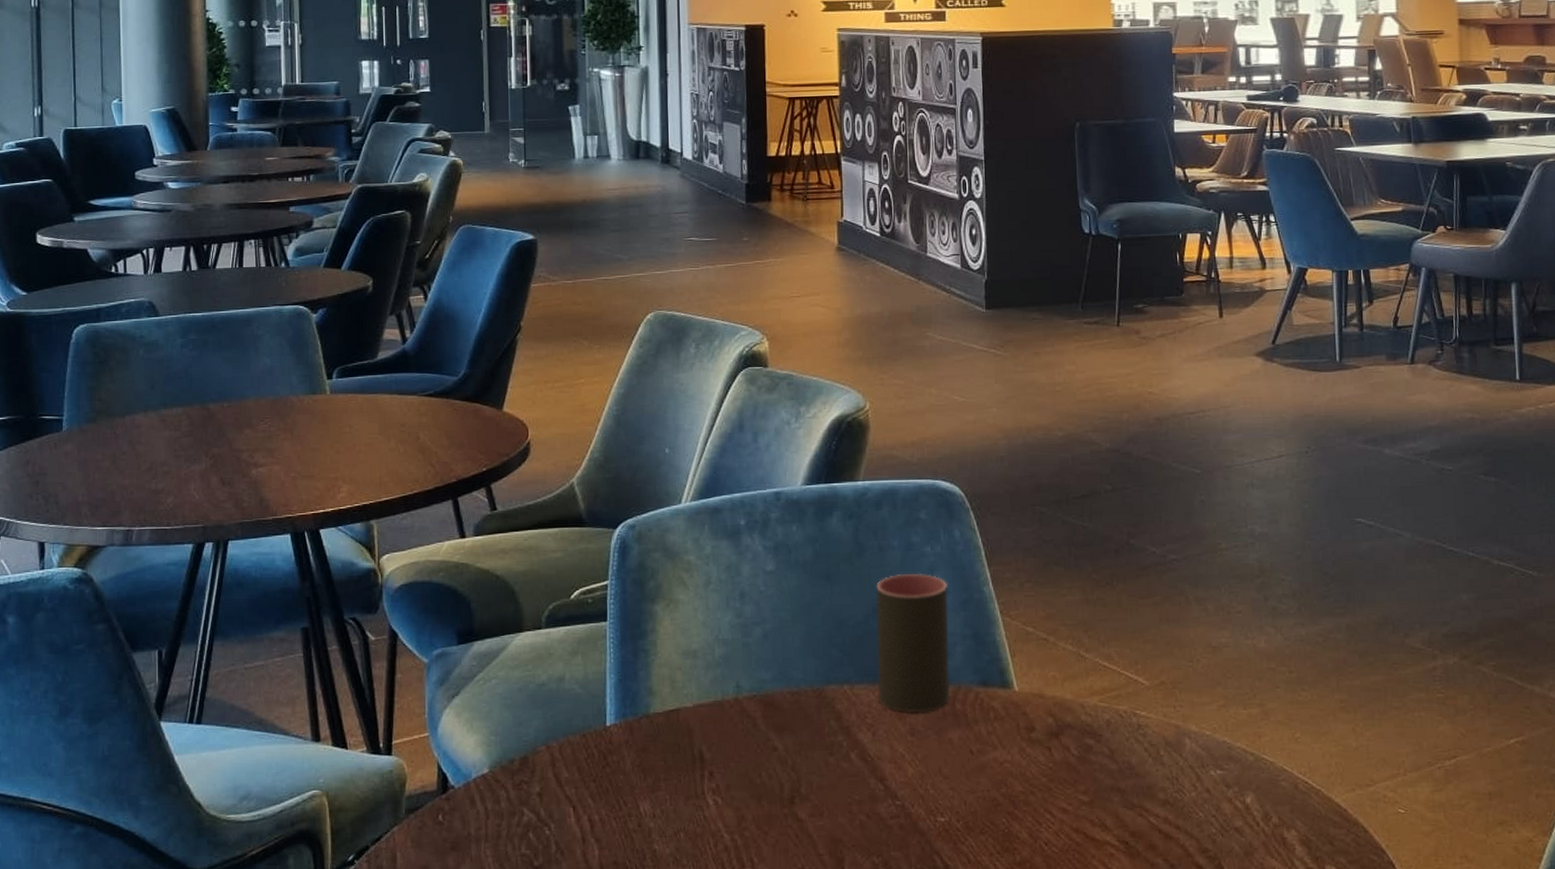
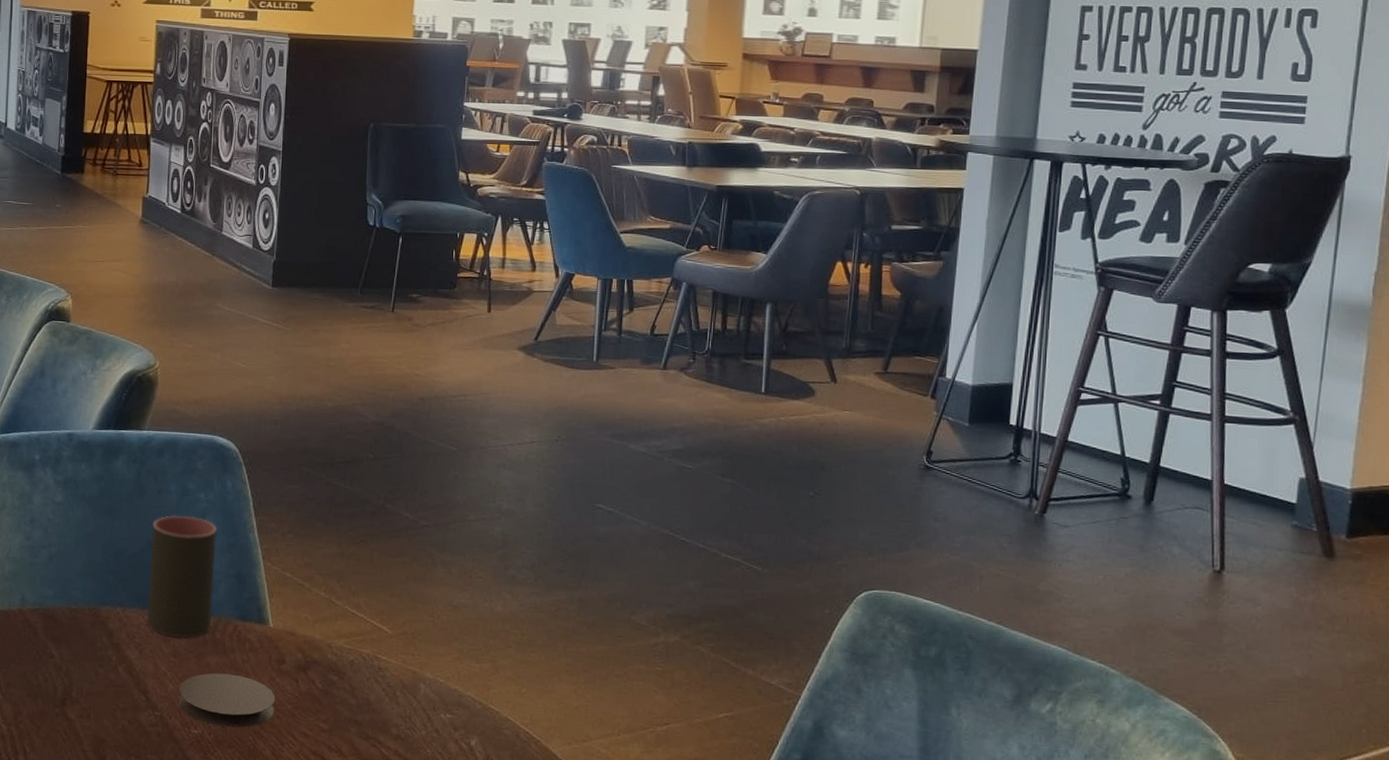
coaster: none [920,749,1028,811] -> present [178,673,275,728]

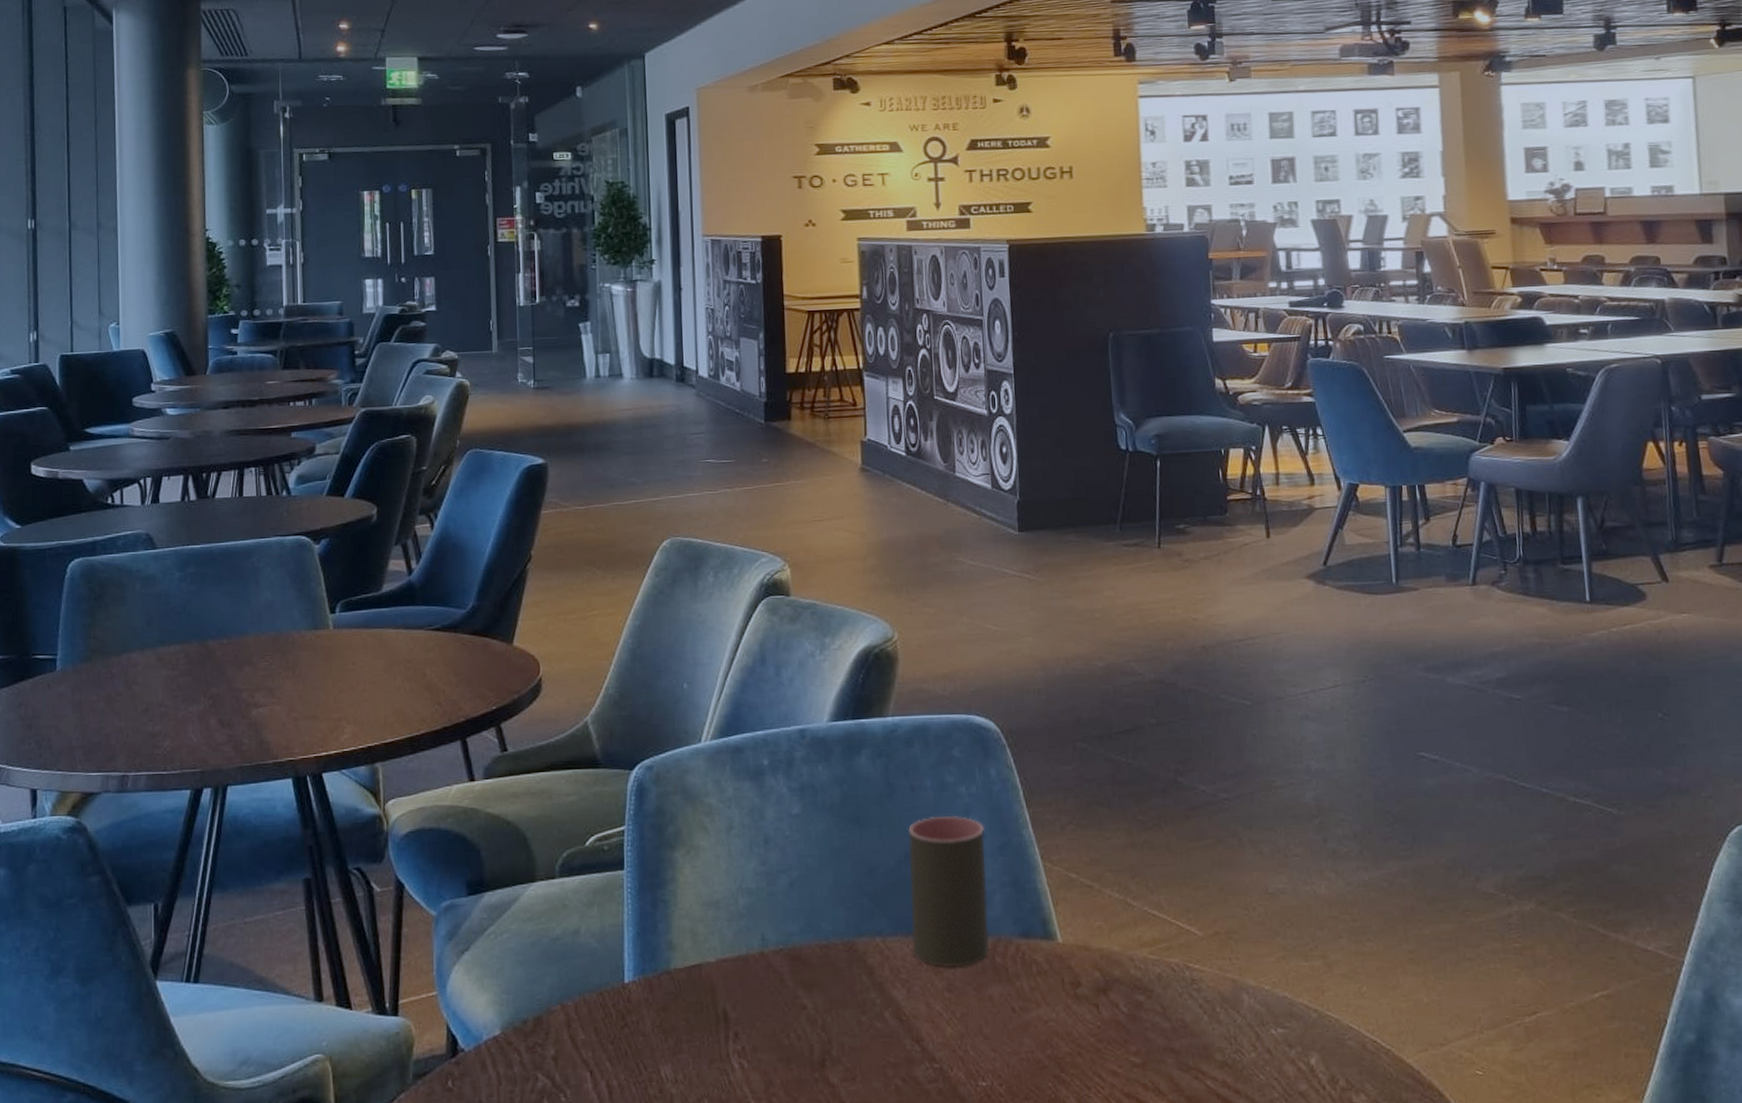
coaster: present [178,673,275,728] -> none [959,1006,1075,1074]

